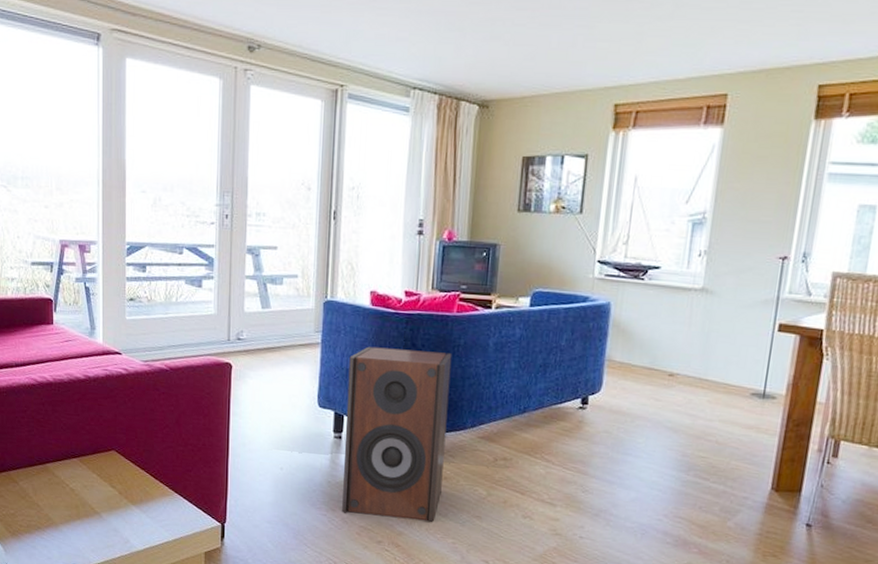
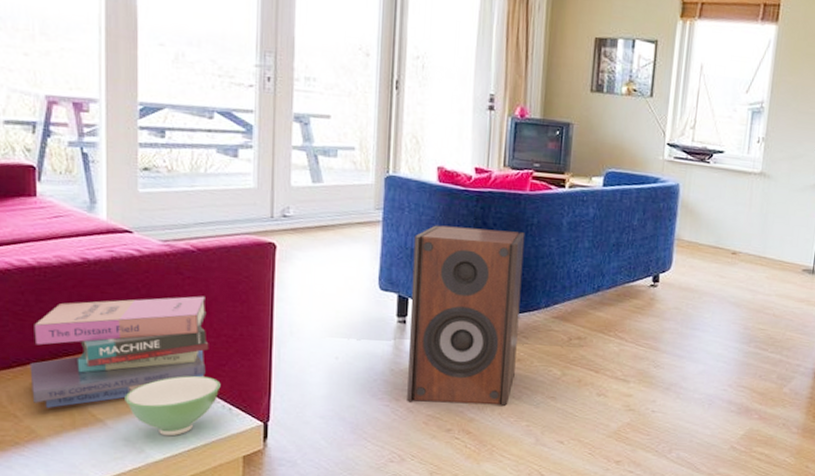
books: none [48,409,179,501] -> present [30,296,209,408]
bowl: none [115,478,188,531] -> present [125,375,221,436]

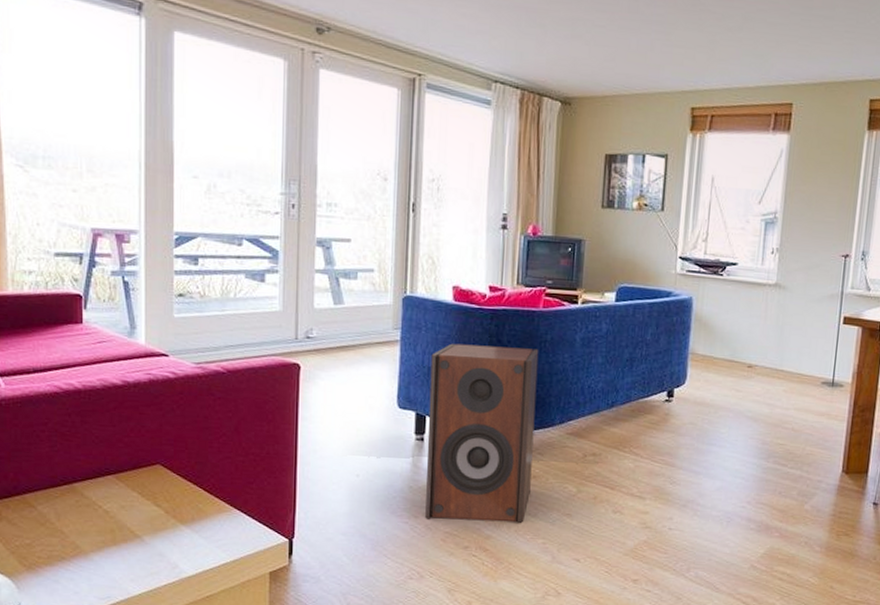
books: present [30,296,209,408] -> none [75,416,238,525]
bowl: present [125,375,221,436] -> none [160,493,249,552]

